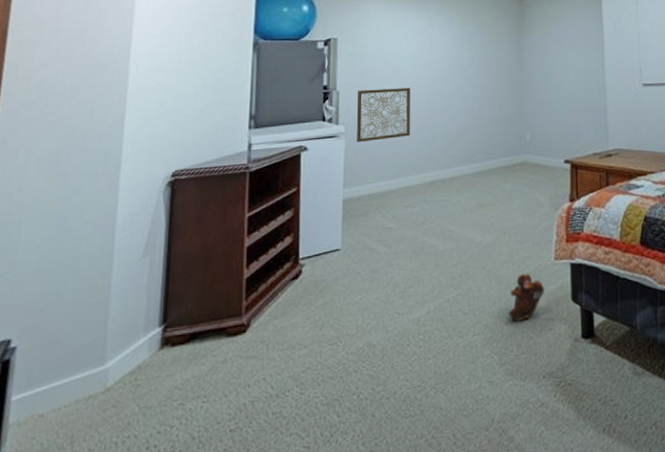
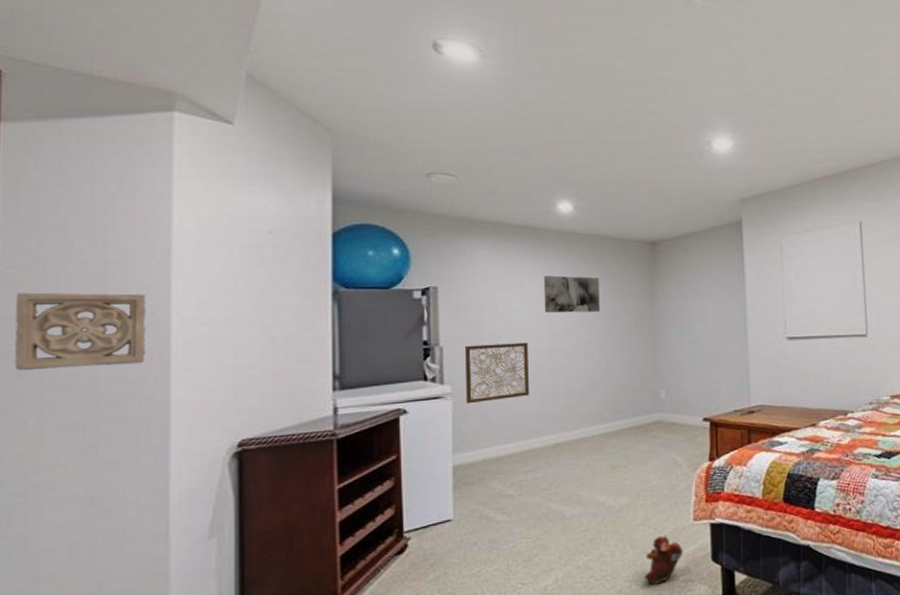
wall ornament: none [14,45,113,109] -> present [15,292,146,371]
wall art: none [425,27,473,61] -> present [543,275,600,313]

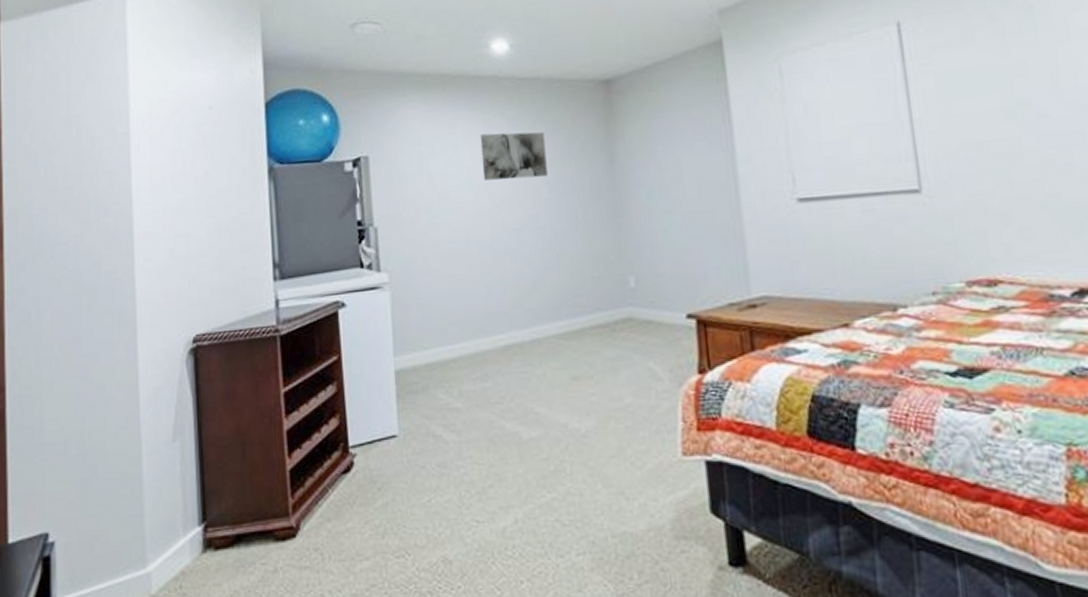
wall ornament: present [15,292,146,371] -> none [18,182,114,264]
wall art: present [464,342,529,404] -> none [399,218,472,296]
plush toy: present [644,535,684,586] -> none [622,472,672,540]

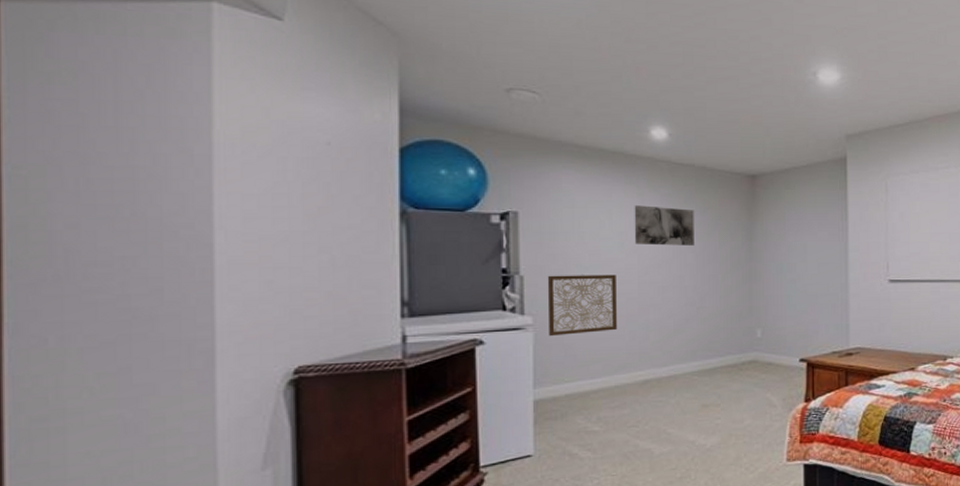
wall art: none [399,218,472,296] -> present [547,274,617,337]

